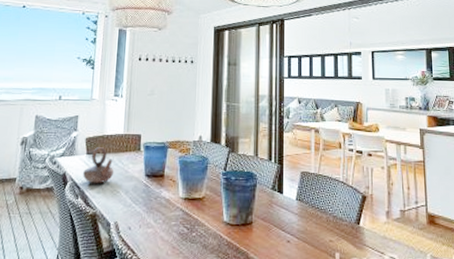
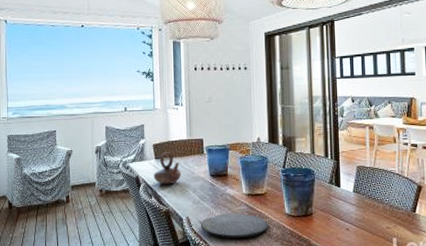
plate: none [129,219,204,248] -> present [200,213,268,238]

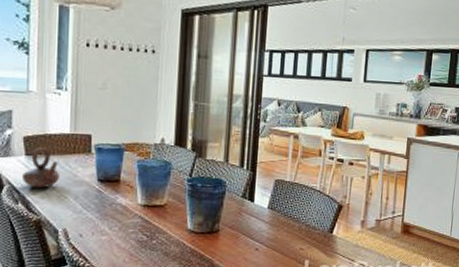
plate: present [200,213,268,238] -> none [80,226,166,255]

